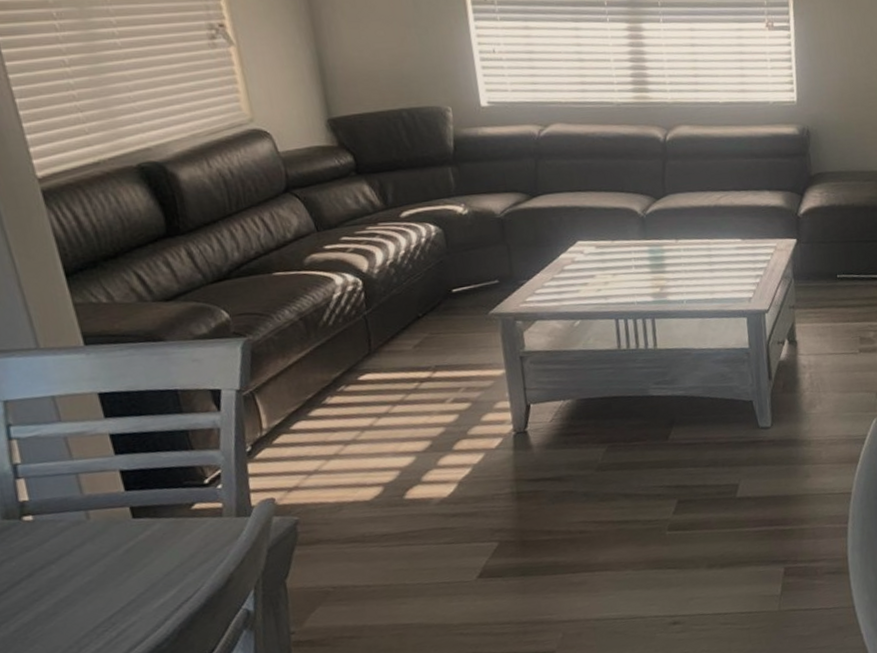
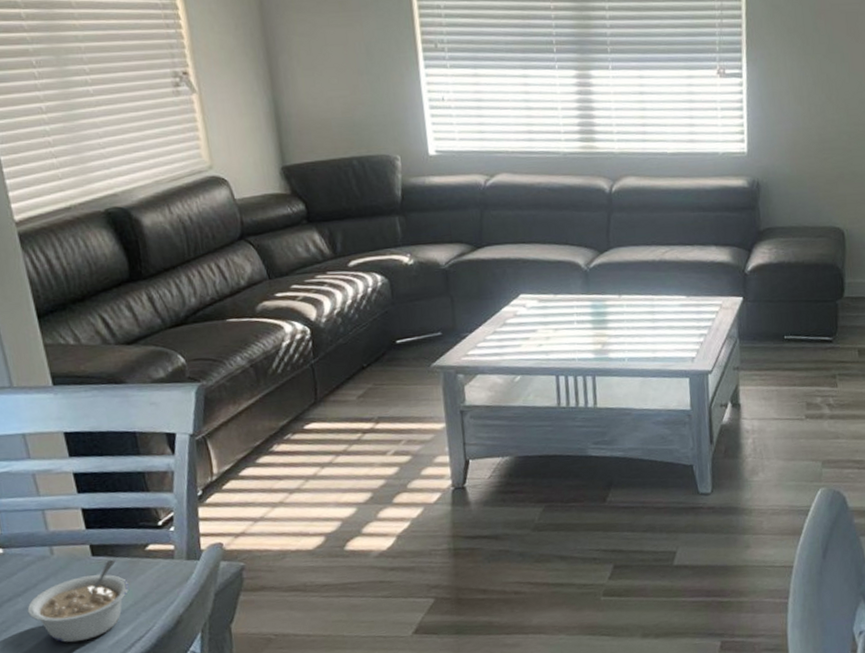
legume: none [62,520,175,609] -> present [27,559,130,643]

